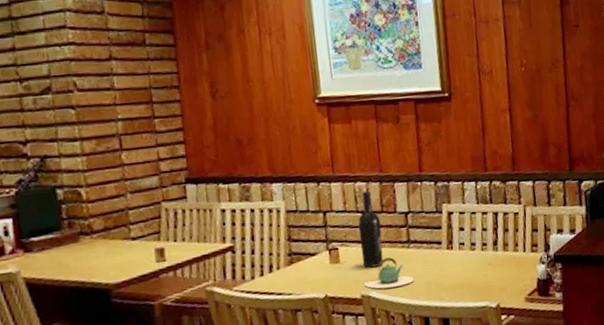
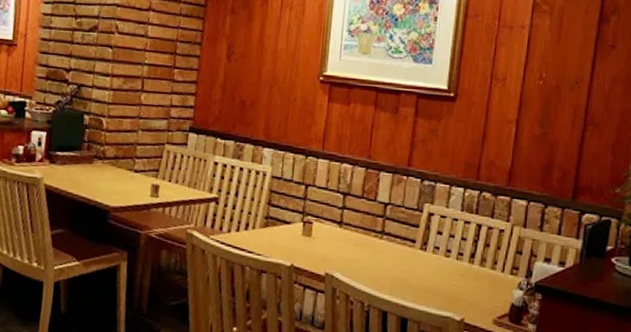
wine bottle: present [357,191,383,268] -> none [333,173,359,250]
teapot: present [363,257,415,289] -> none [330,243,381,275]

